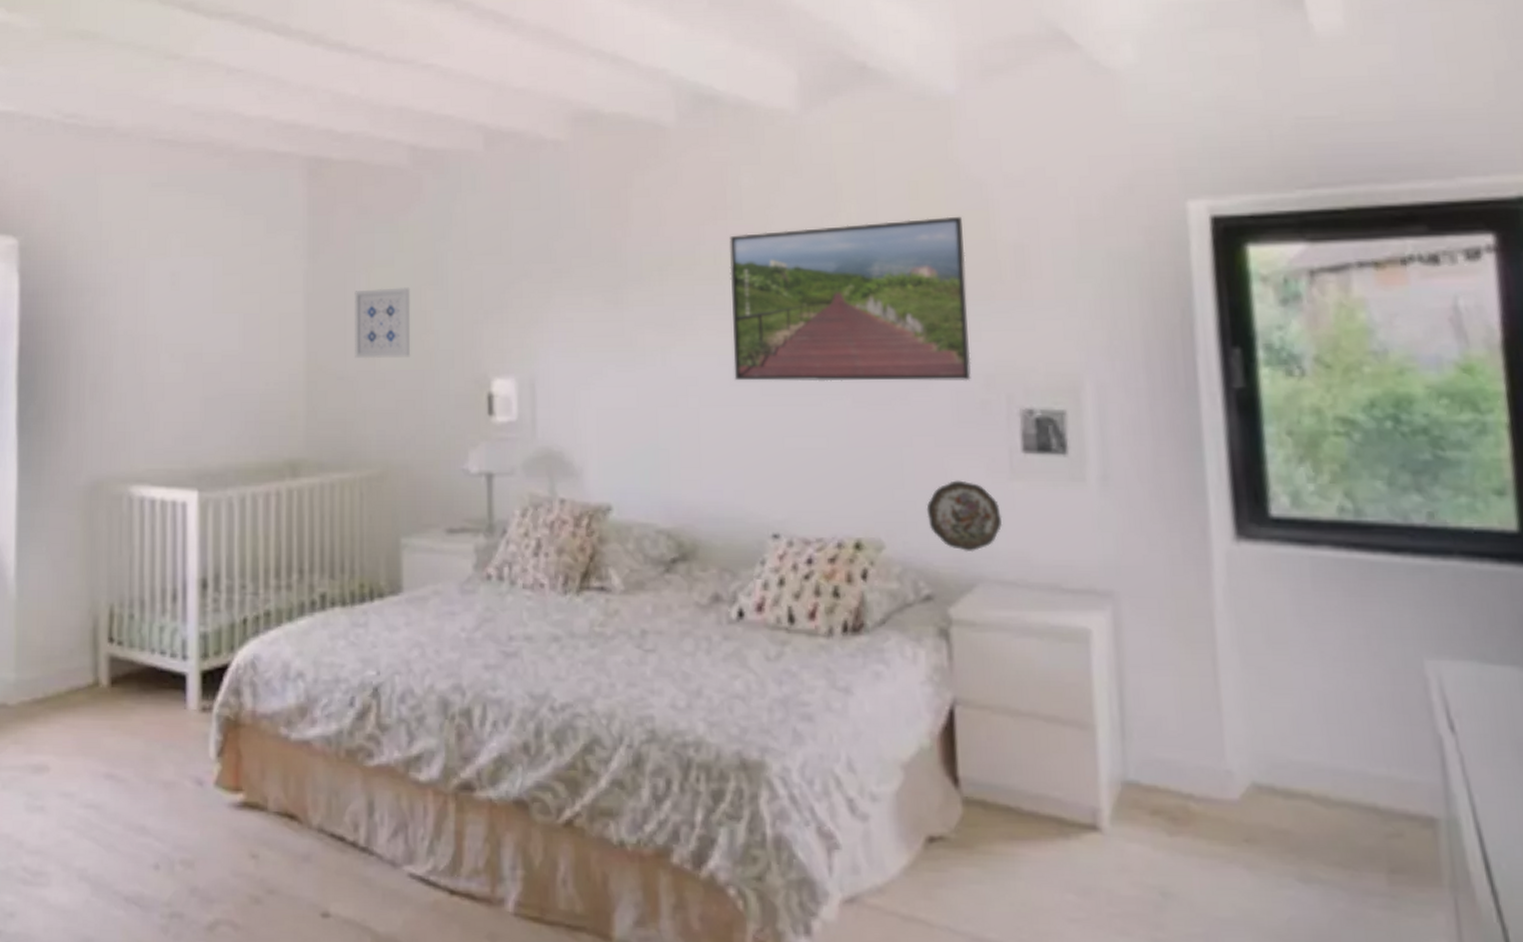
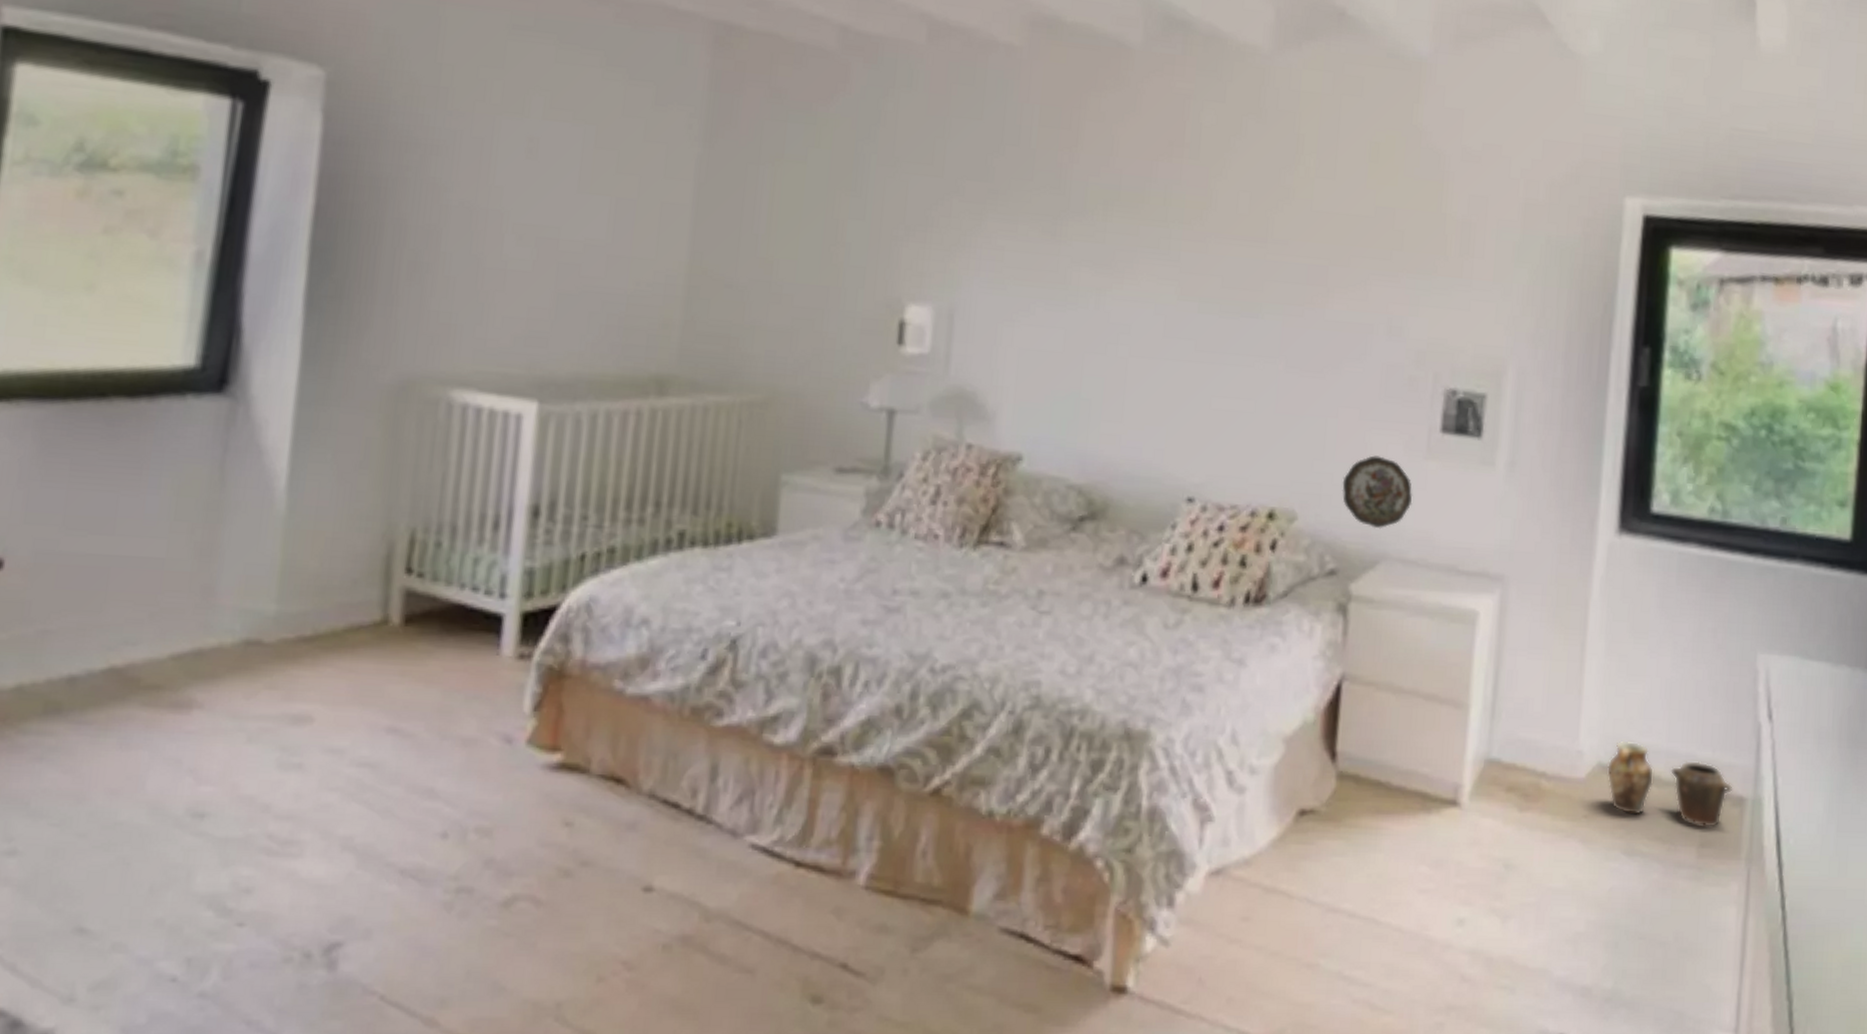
wall art: present [355,287,411,359] -> none [748,186,823,270]
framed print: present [729,216,971,382] -> none [1169,176,1417,356]
jar set: none [1263,758,1420,851] -> present [1606,740,1733,828]

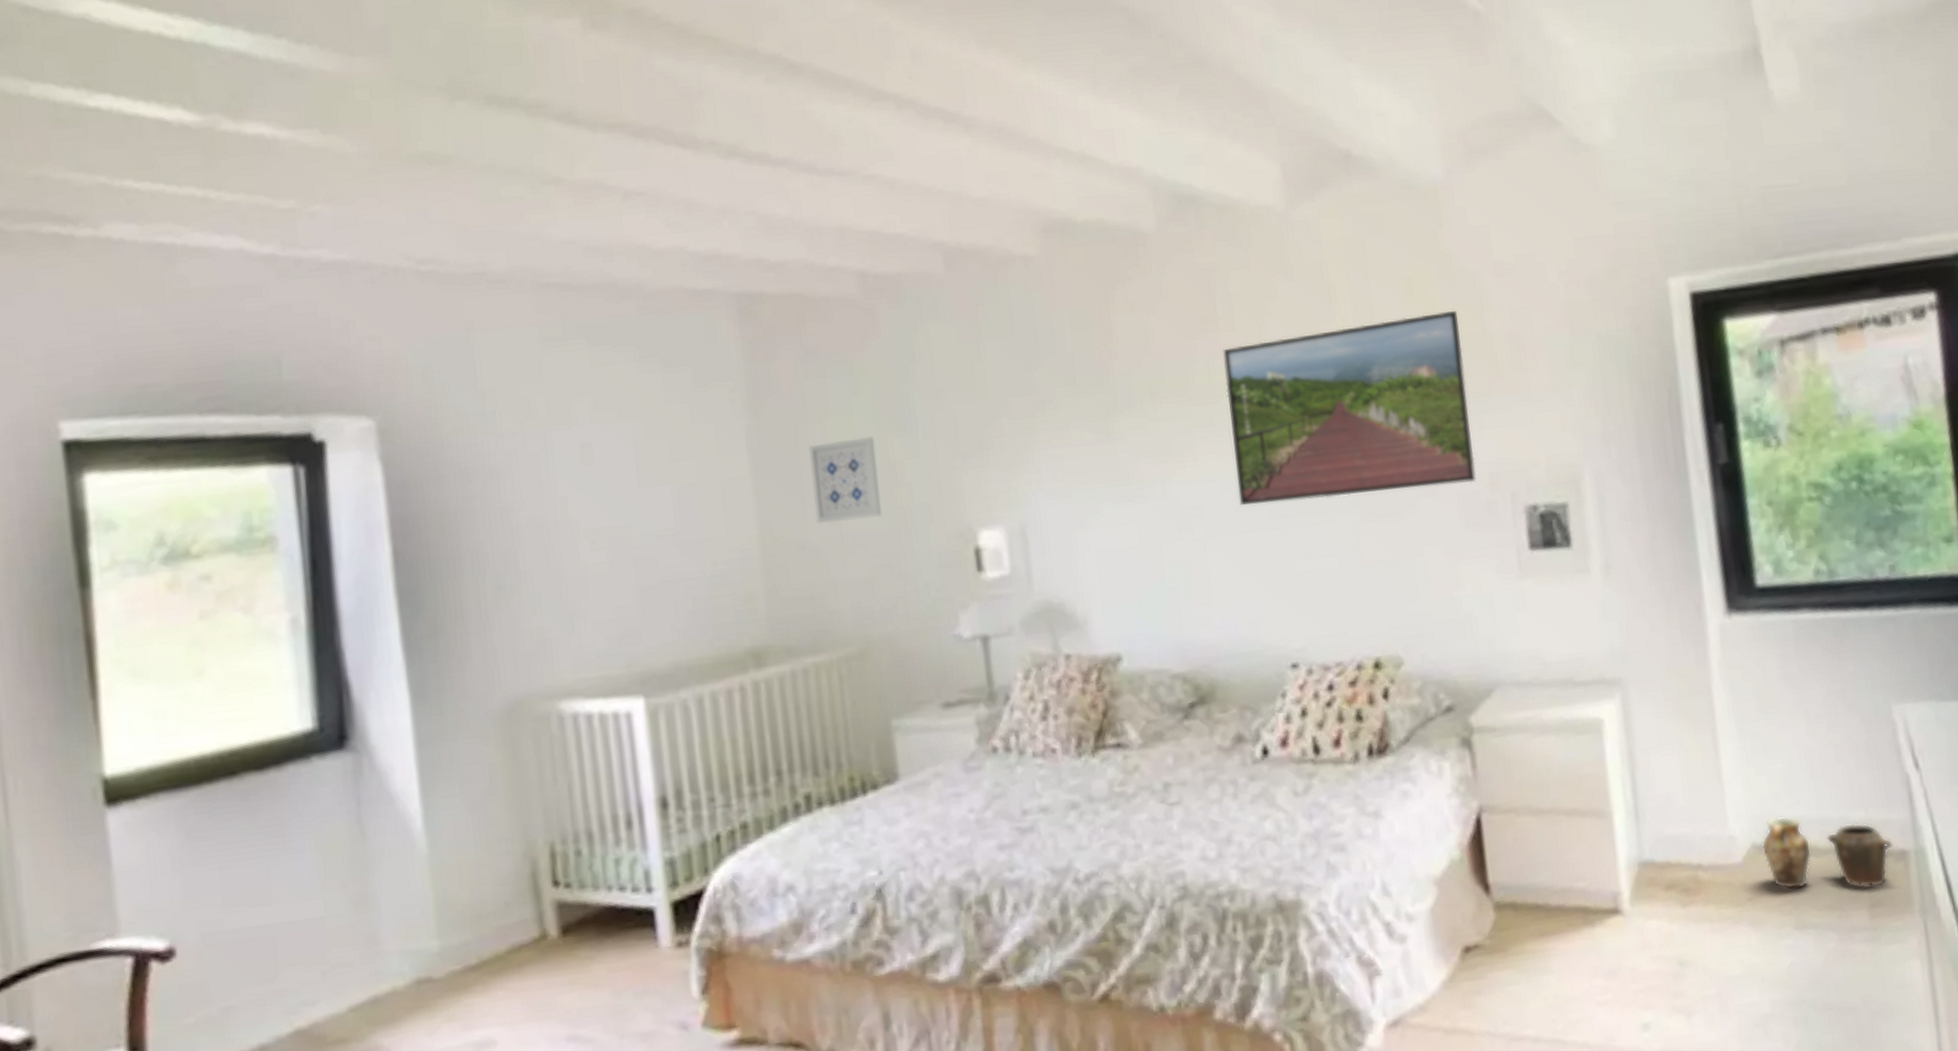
wall art: none [748,186,823,270] -> present [809,436,883,523]
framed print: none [1169,176,1417,356] -> present [1223,310,1476,505]
decorative plate: present [1342,455,1413,529] -> none [1441,585,1515,658]

